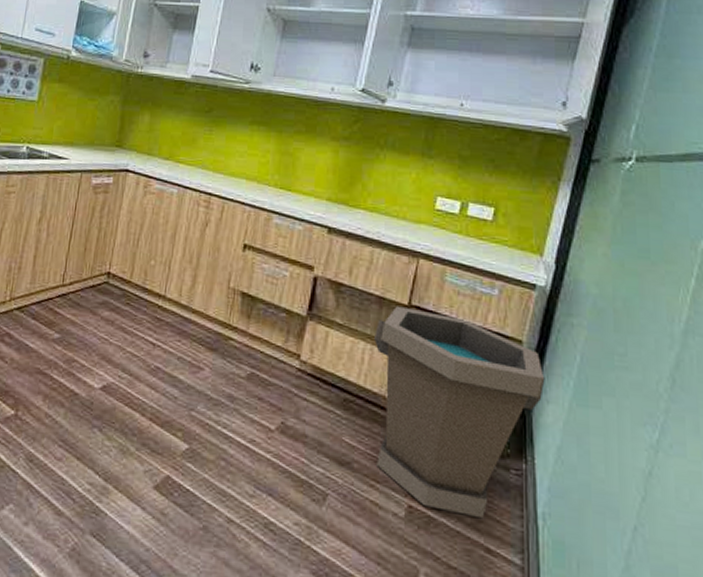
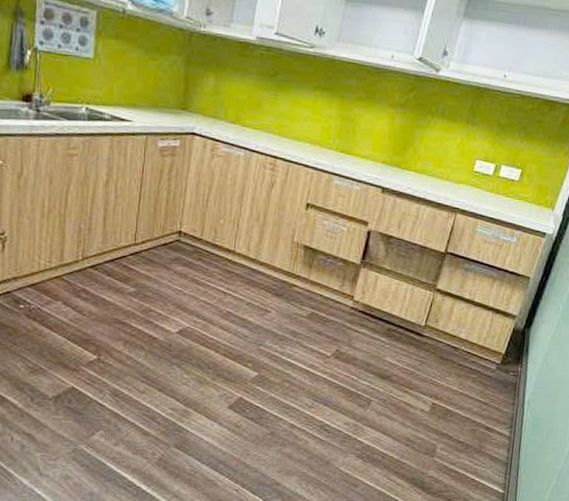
bucket: present [374,306,545,519] -> none [410,253,543,408]

